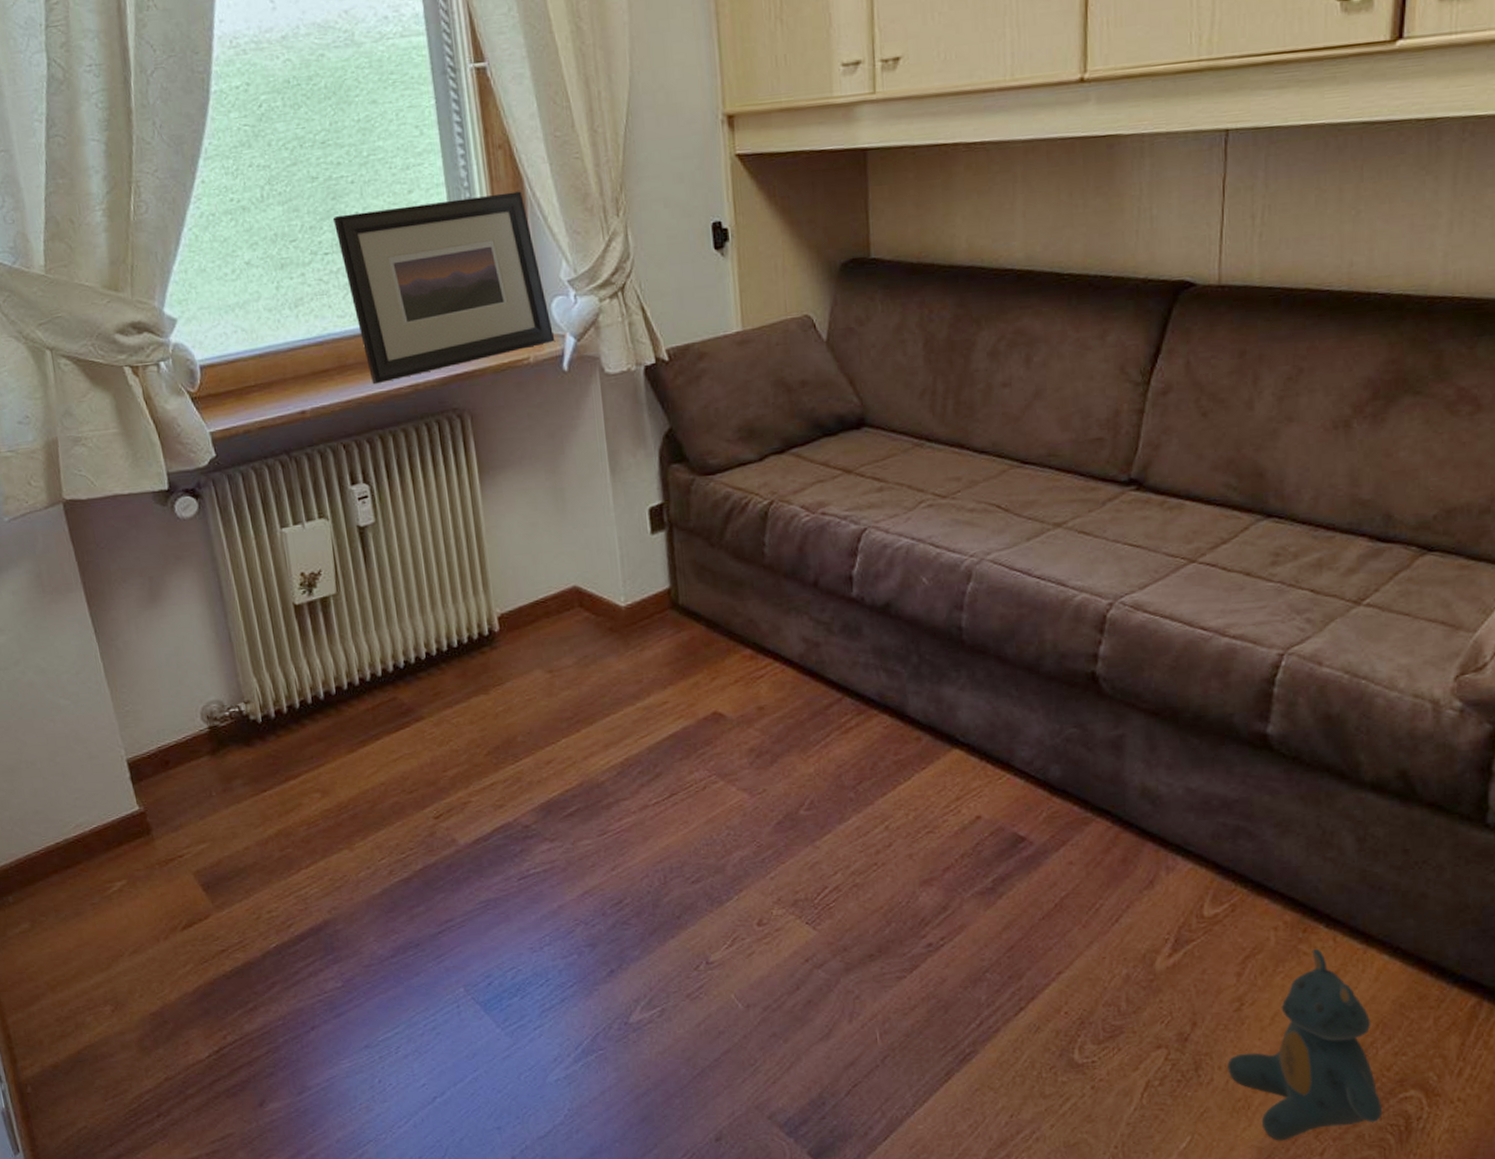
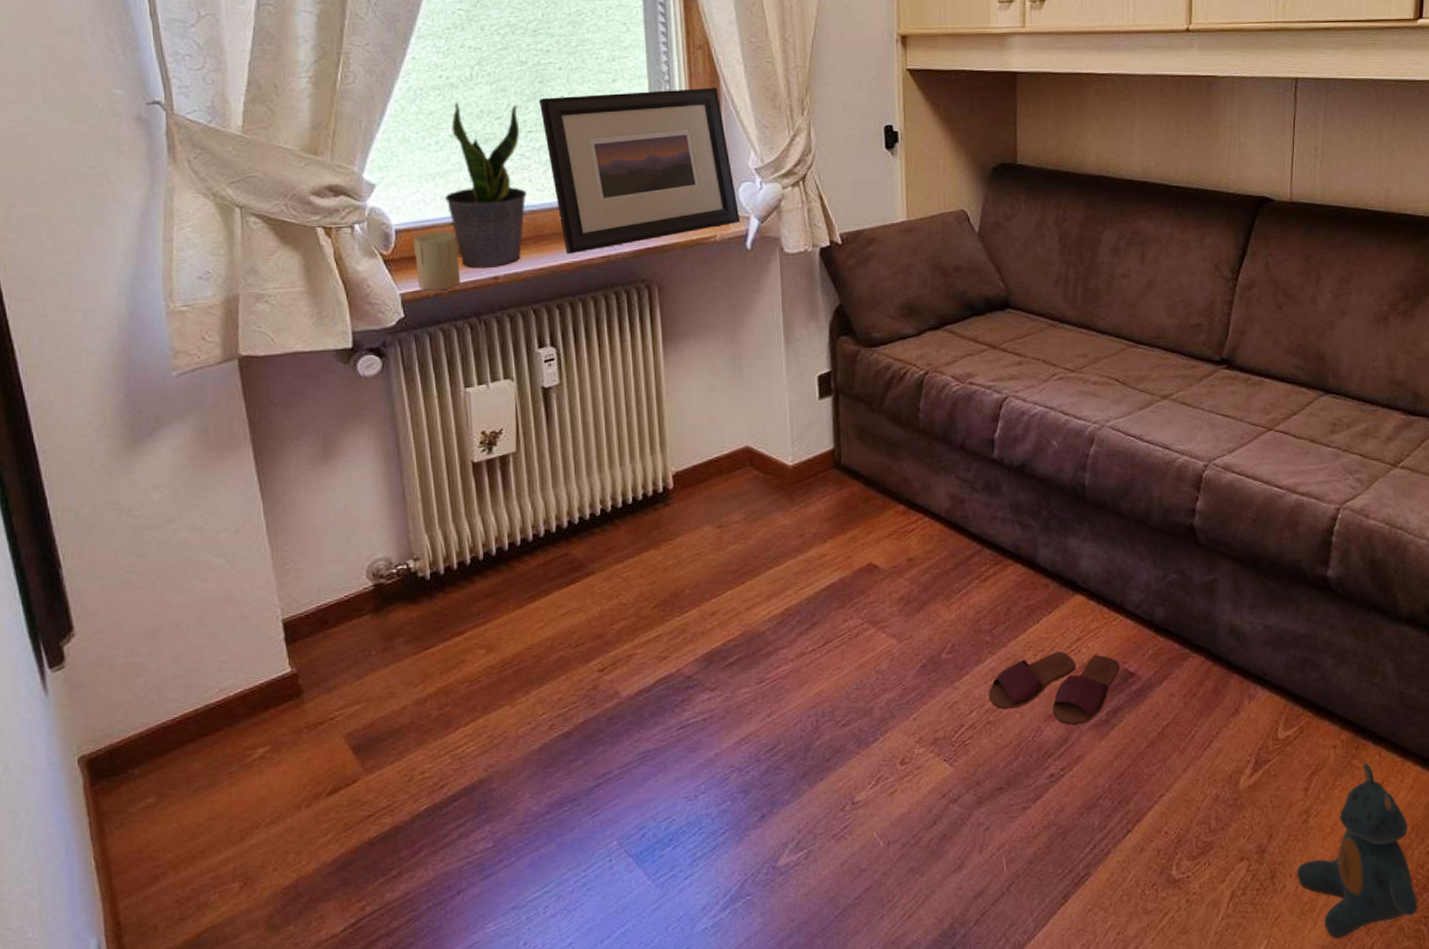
candle: none [218,365,269,429] -> present [413,231,461,291]
potted plant: none [246,225,329,403] -> present [445,102,528,268]
slippers: none [855,810,1007,891] -> present [989,651,1119,725]

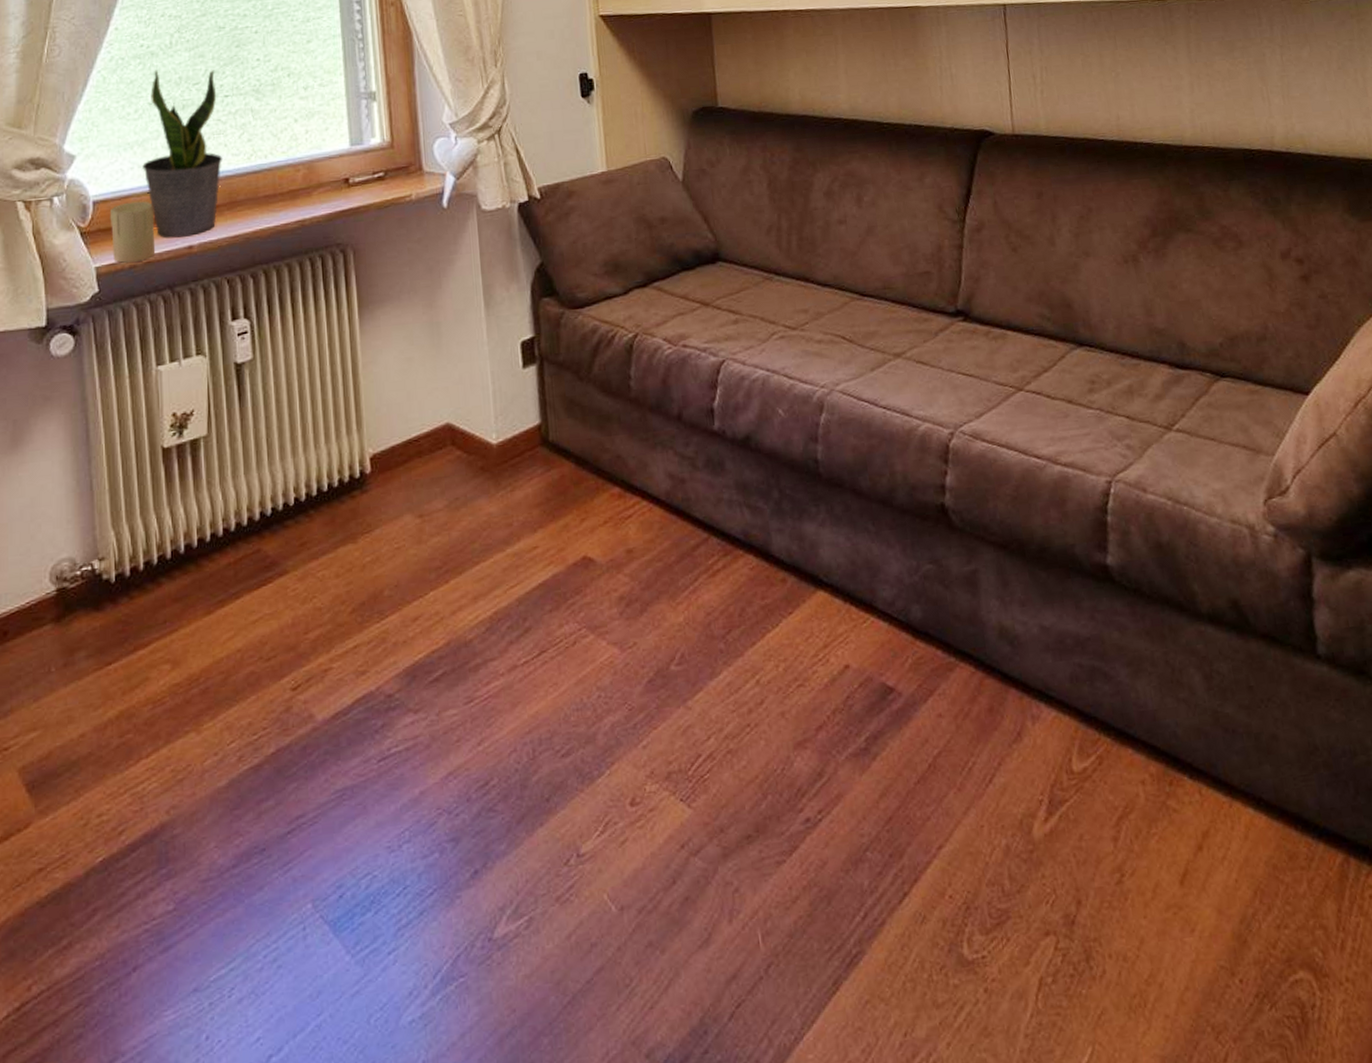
picture frame: present [538,87,741,255] -> none [235,43,436,220]
slippers: present [989,651,1119,725] -> none [727,660,876,754]
stuffed animal: present [1297,763,1418,939] -> none [1117,803,1277,1047]

